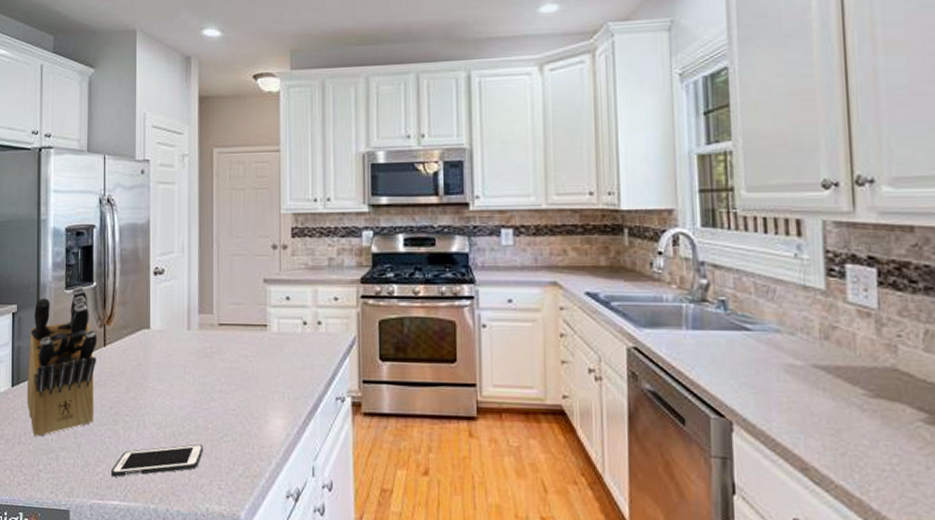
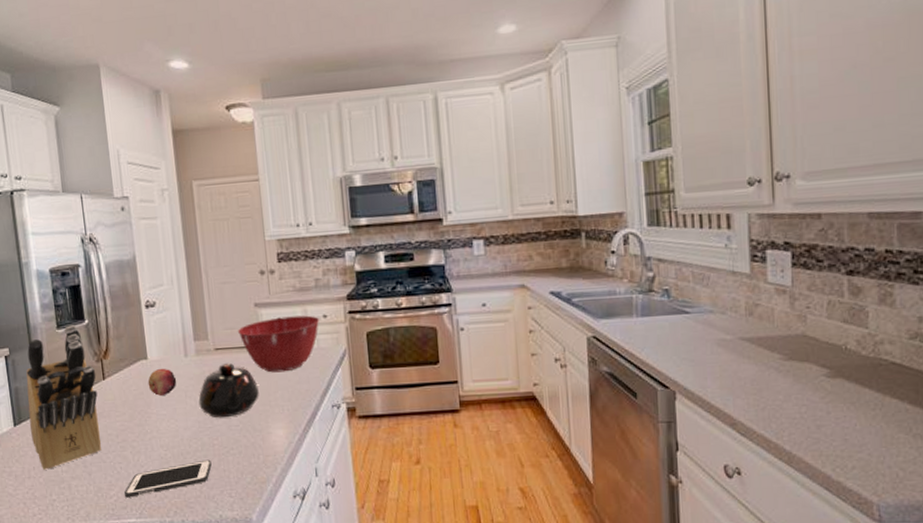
fruit: none [147,339,177,369] -> present [147,368,177,396]
teapot: none [197,340,260,400] -> present [198,362,259,418]
mixing bowl: none [243,296,331,356] -> present [237,315,320,373]

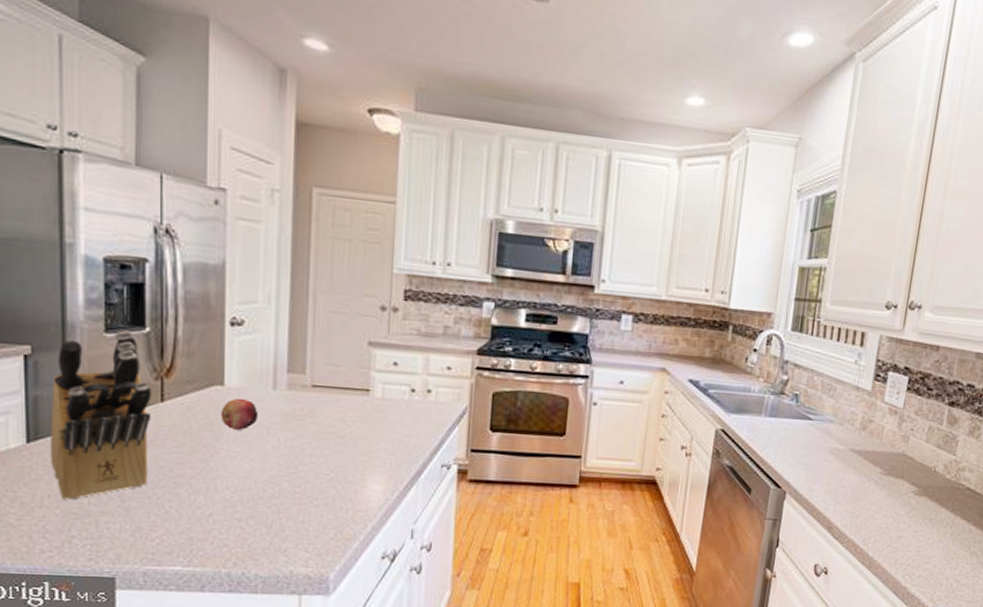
cell phone: present [124,459,212,498] -> none [170,508,289,542]
teapot: present [198,362,259,418] -> none [283,402,359,464]
mixing bowl: present [237,315,320,373] -> none [342,361,443,422]

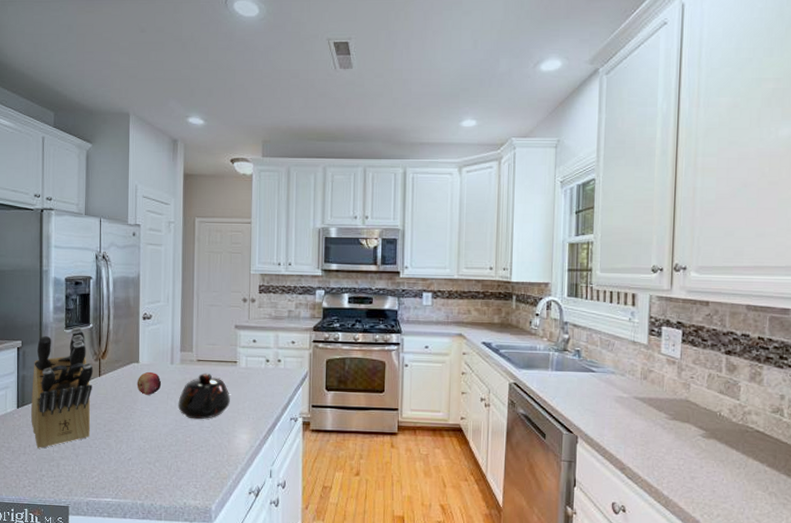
teapot: none [283,402,359,464] -> present [178,372,230,420]

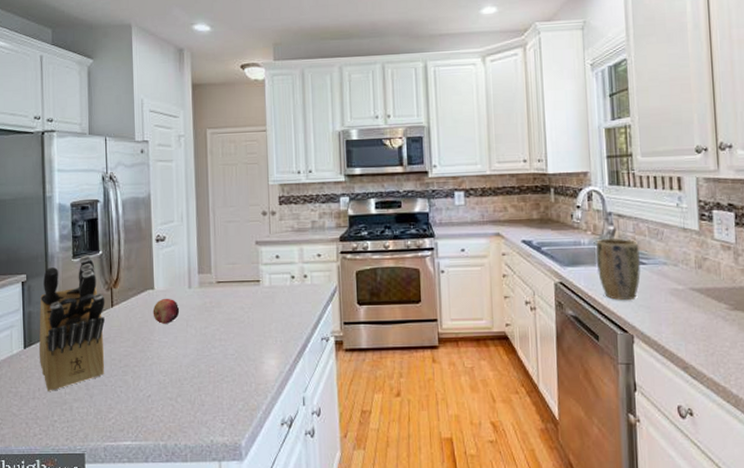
teapot: present [178,372,230,420] -> none [198,295,255,347]
plant pot: none [549,345,591,404] -> present [596,238,641,301]

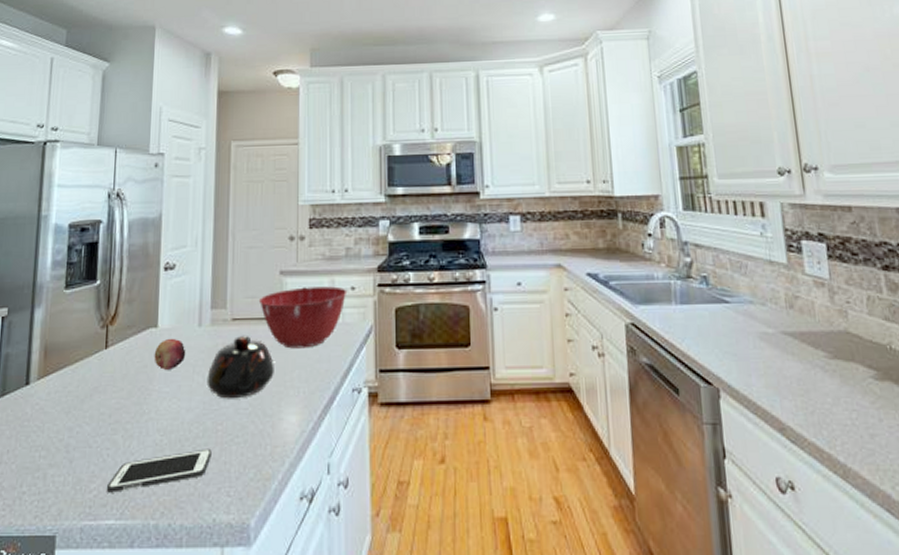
knife block: present [38,255,105,391] -> none [12,285,99,454]
cell phone: none [122,386,207,421] -> present [106,448,212,493]
teapot: none [198,295,255,347] -> present [206,335,274,399]
mixing bowl: none [238,254,315,306] -> present [258,286,348,349]
plant pot: present [596,238,641,301] -> none [671,271,724,346]

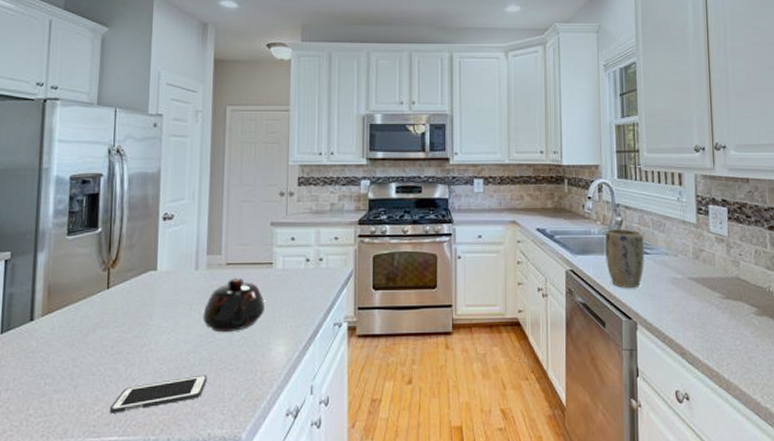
fruit: present [154,338,186,370] -> none [153,280,184,307]
mixing bowl: present [258,286,348,349] -> none [251,236,331,290]
plant pot: none [671,271,724,346] -> present [604,228,645,289]

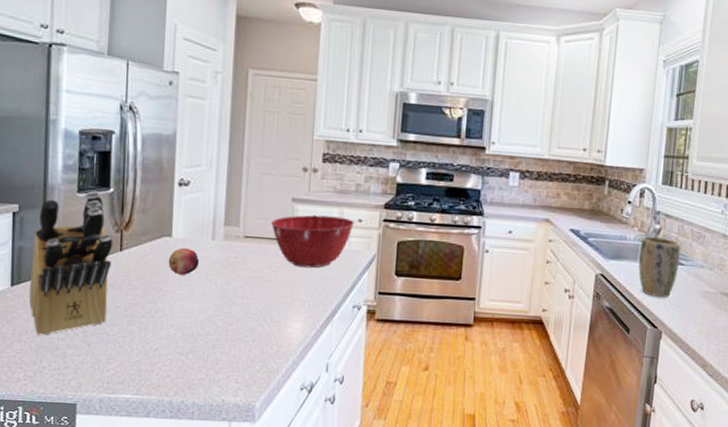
knife block: none [17,232,101,382] -> present [29,191,114,335]
cell phone: present [109,374,207,414] -> none [123,343,222,373]
fruit: none [153,280,184,307] -> present [168,247,200,275]
teapot: present [203,277,265,333] -> none [218,251,283,305]
mixing bowl: none [251,236,331,290] -> present [270,215,355,268]

